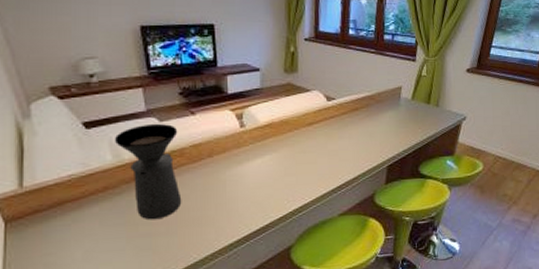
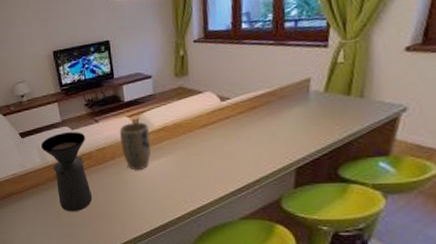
plant pot: none [219,117,255,169] -> present [119,122,151,171]

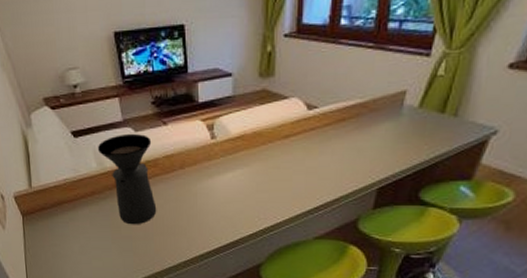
plant pot: present [119,122,151,171] -> none [190,127,226,183]

